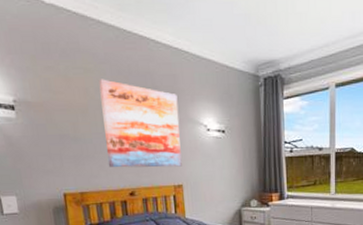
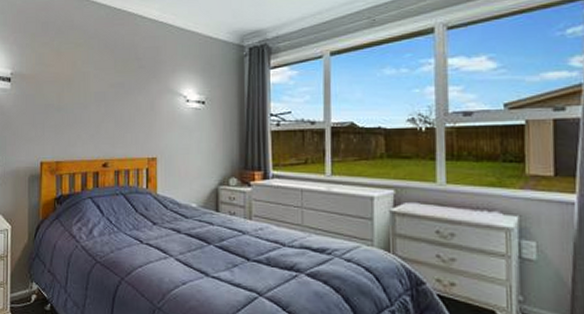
wall art: present [99,79,182,168] -> none [85,52,159,139]

